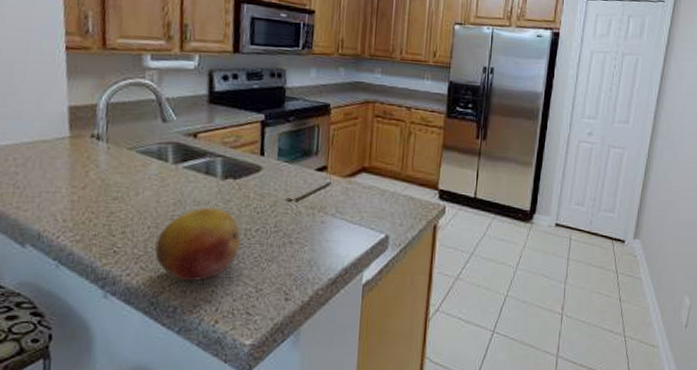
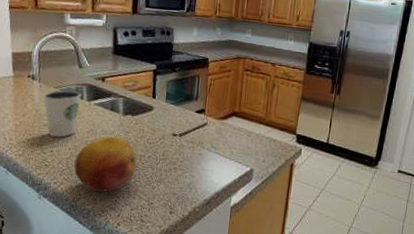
dixie cup: none [111,150,165,213] -> present [42,89,81,137]

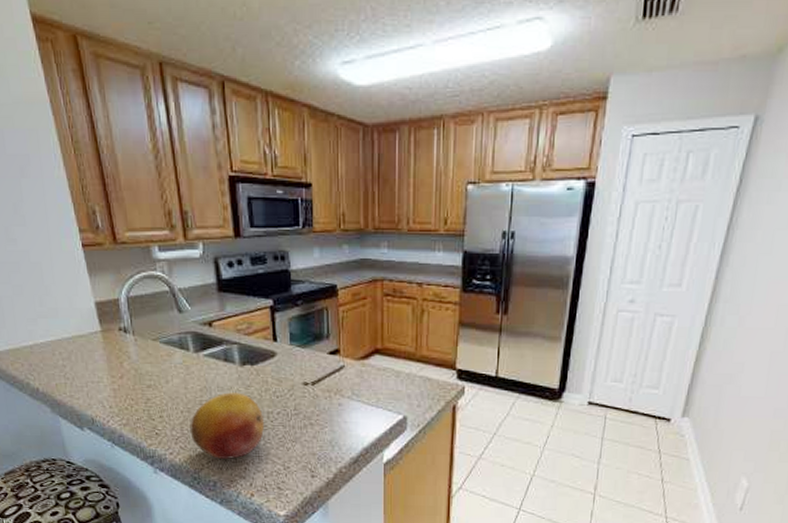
dixie cup: present [42,89,81,137] -> none [140,341,186,399]

